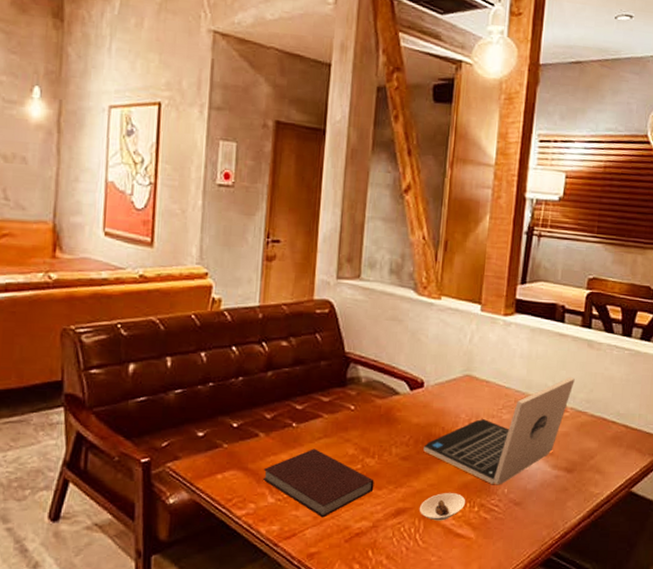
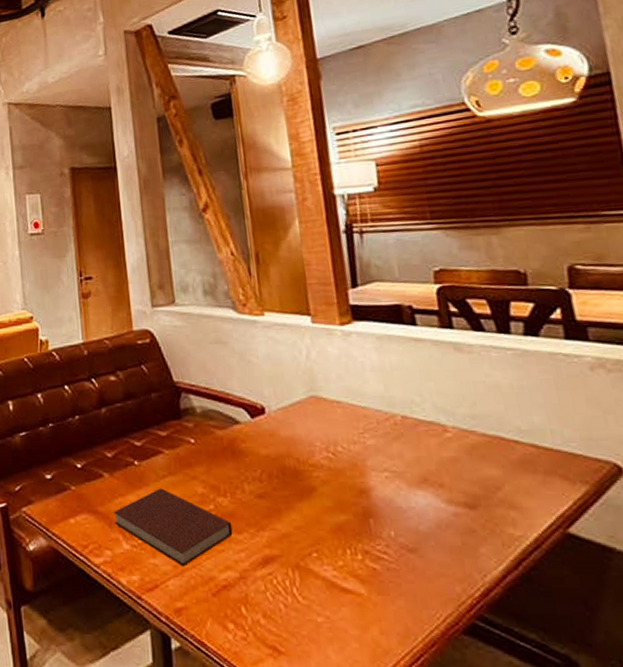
saucer: present [419,492,465,521] -> none [289,536,344,572]
laptop: present [423,377,575,485] -> none [279,389,449,527]

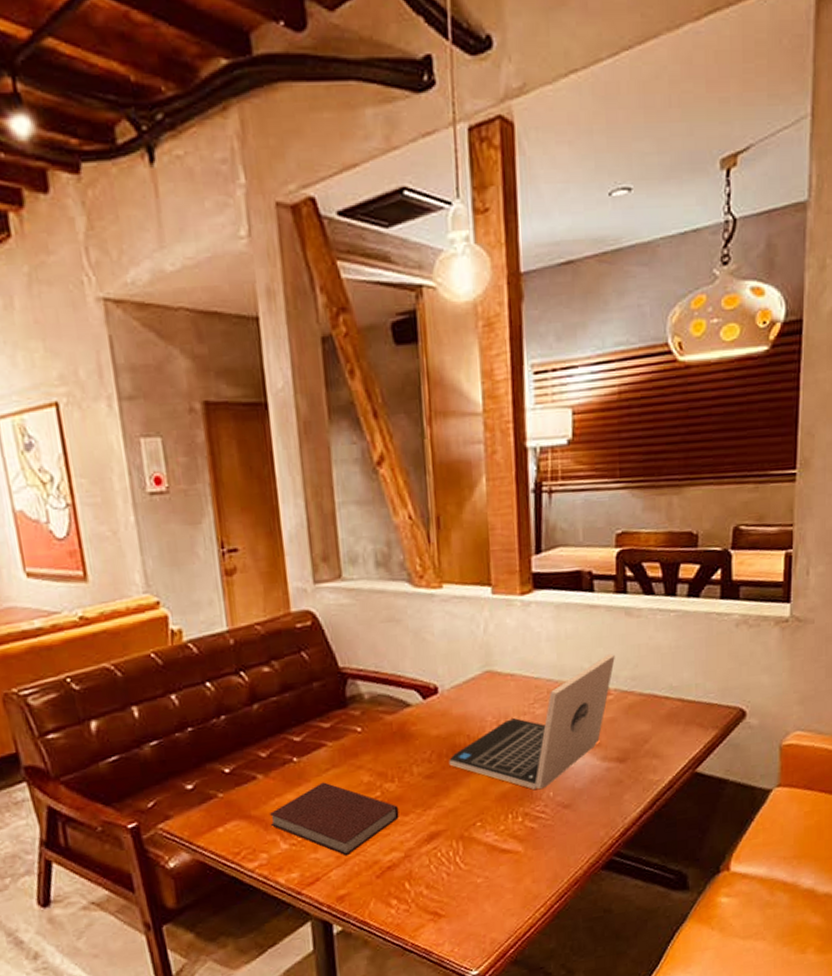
laptop: none [279,389,449,527] -> present [449,654,615,790]

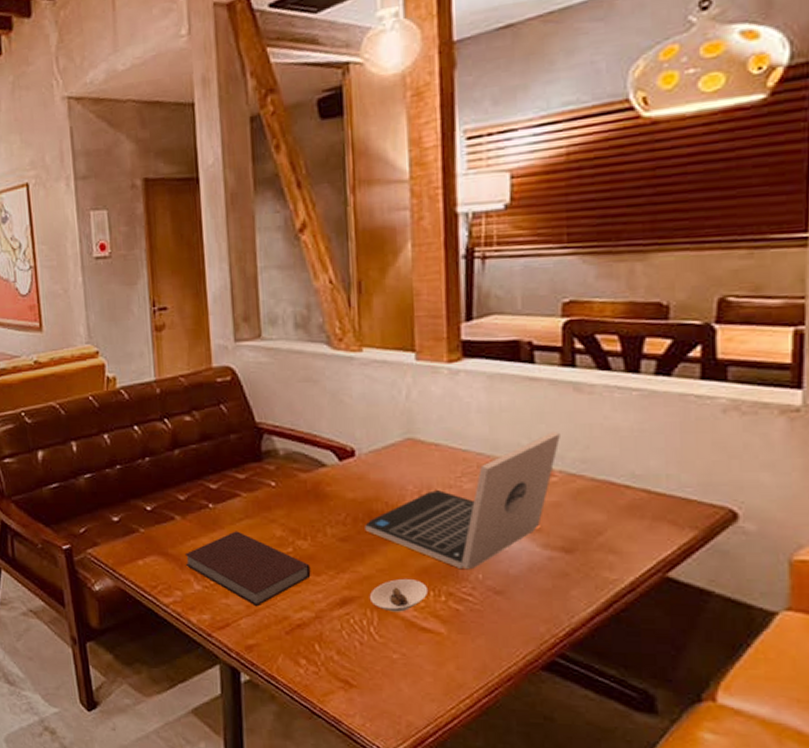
saucer: none [454,805,506,840] -> present [369,578,427,612]

